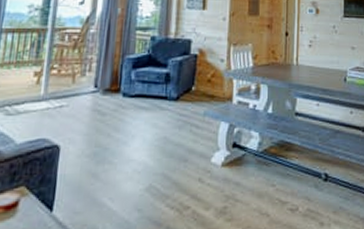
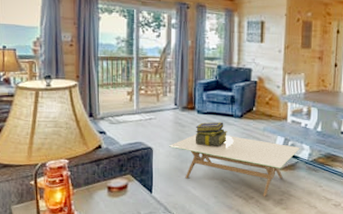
coffee table: none [82,124,248,206] -> present [169,134,300,197]
stack of books: none [117,106,160,140] -> present [195,122,228,147]

